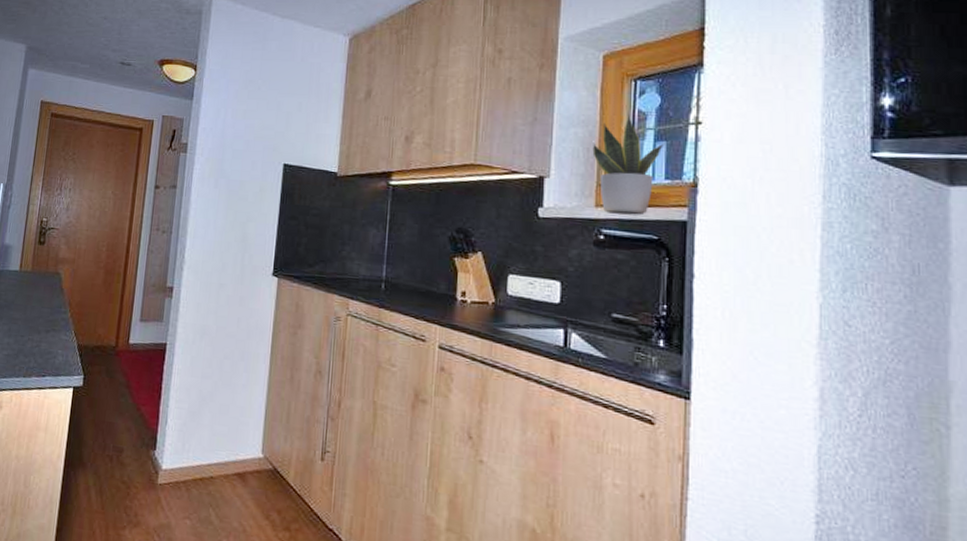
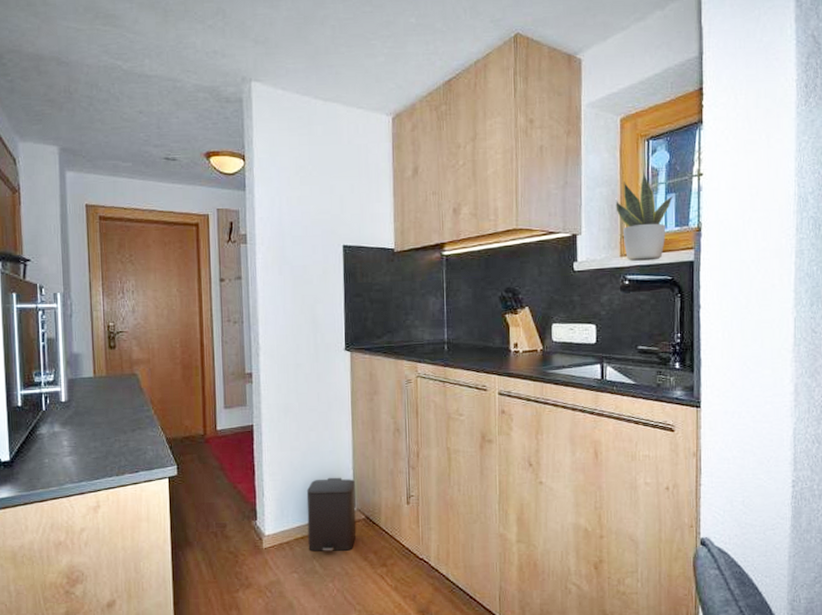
pedal bin: none [206,414,266,504] -> present [306,477,357,552]

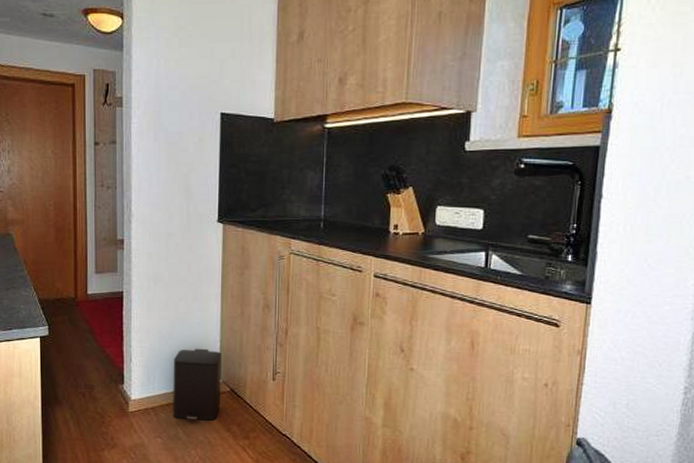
potted plant: present [615,172,674,261] -> none [517,45,585,143]

